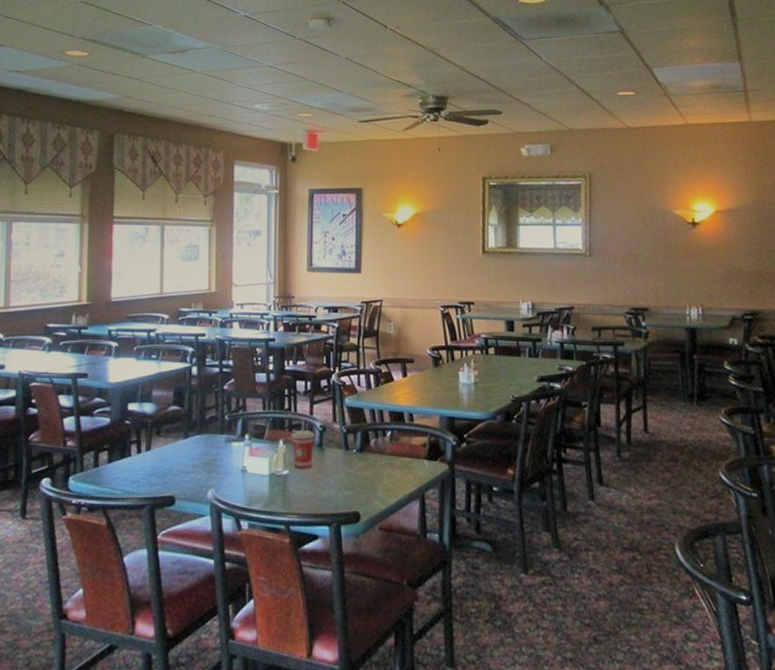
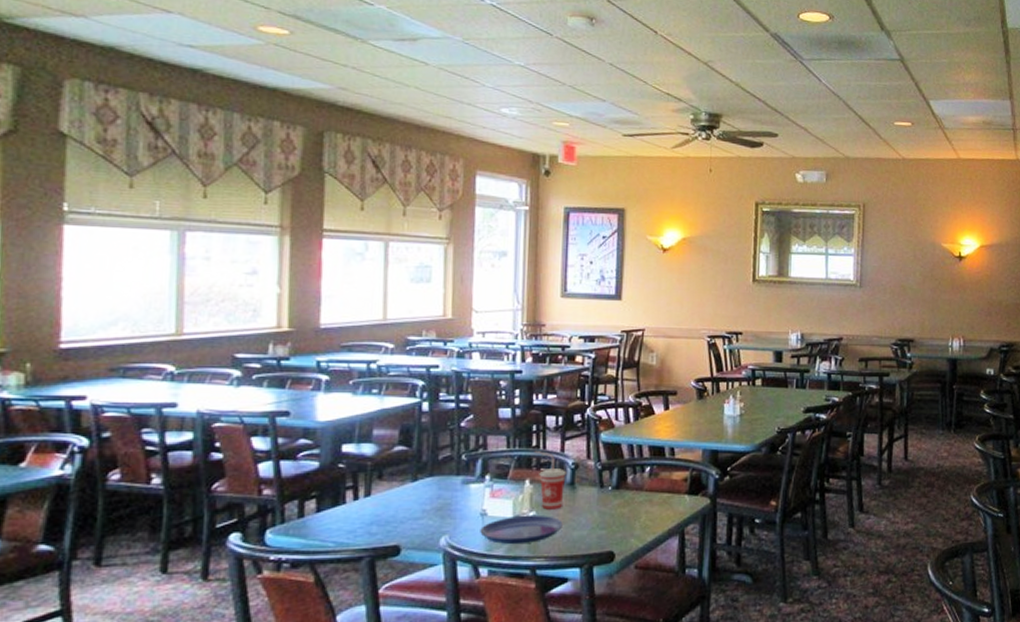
plate: none [241,474,313,501] -> present [480,516,563,545]

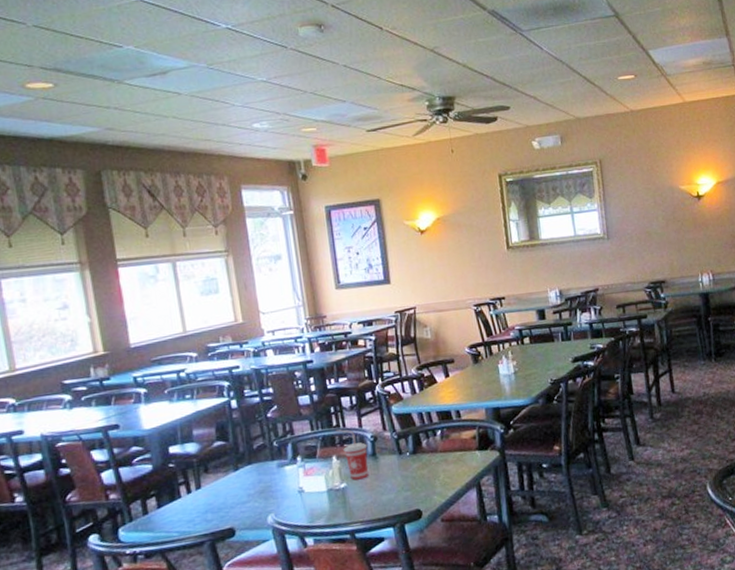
plate: present [480,516,563,545] -> none [300,485,372,516]

